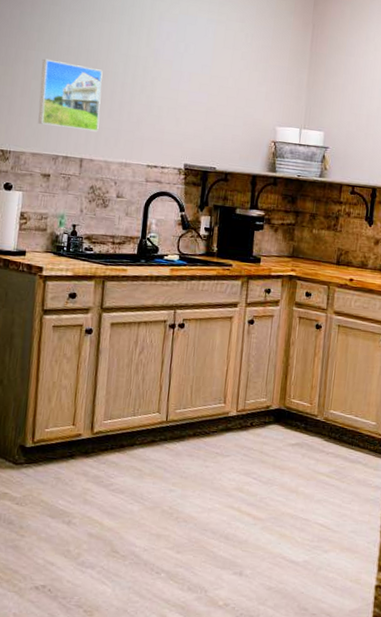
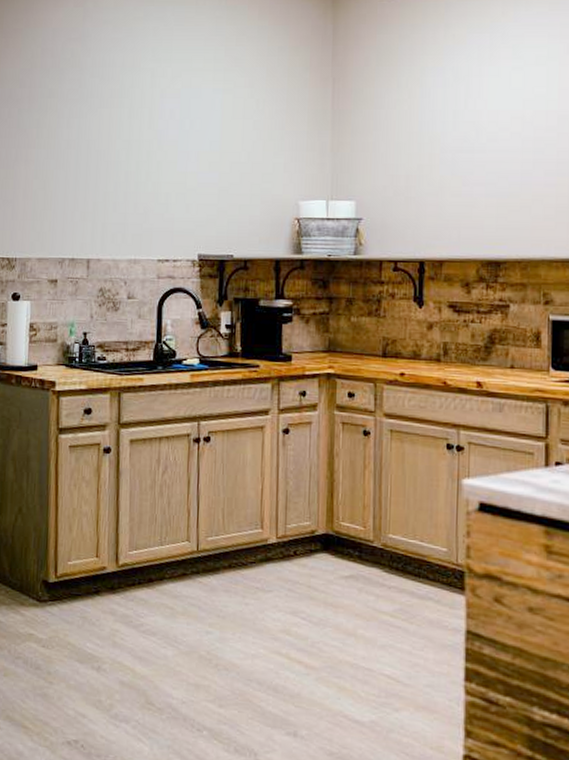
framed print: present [38,58,103,132] -> none [42,156,105,229]

